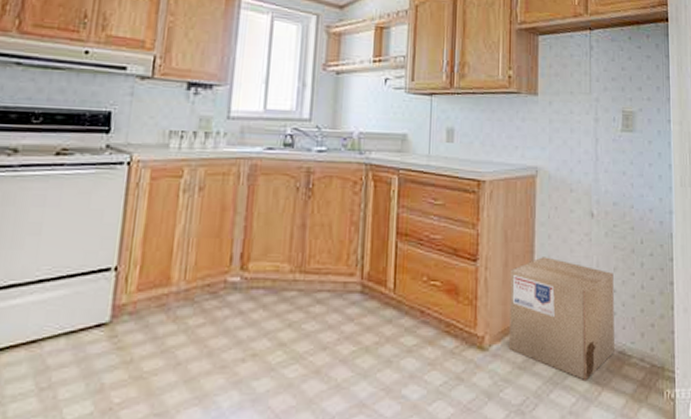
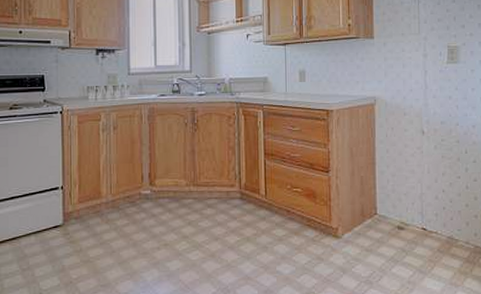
cardboard box: present [509,257,614,380] -> none [356,167,444,258]

